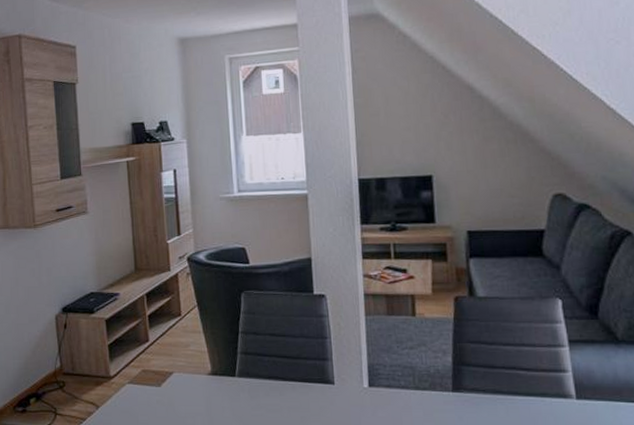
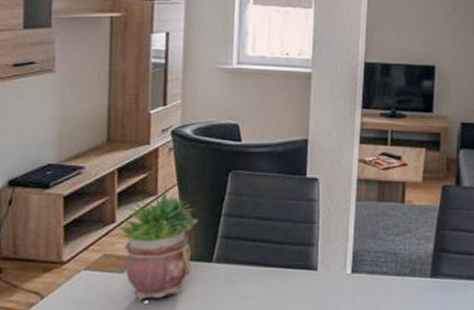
potted plant: none [150,307,219,411] -> present [116,186,198,301]

